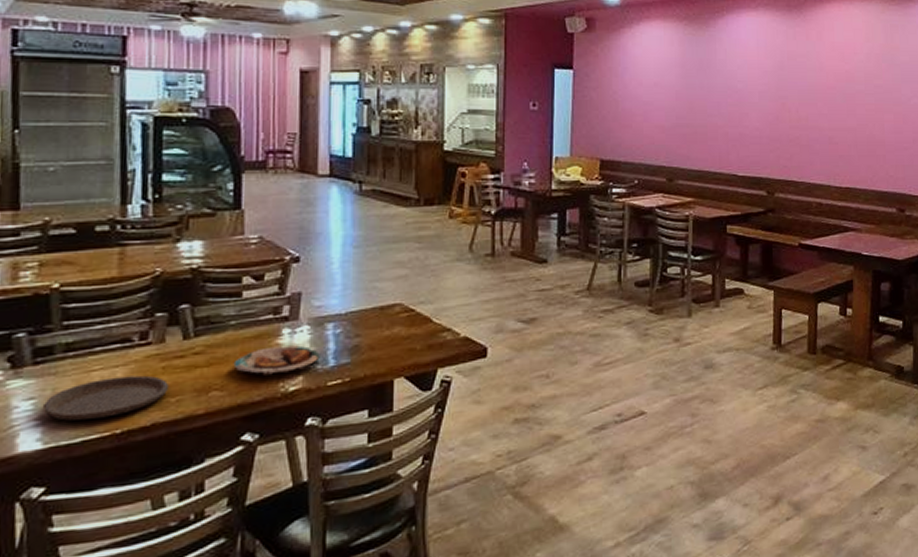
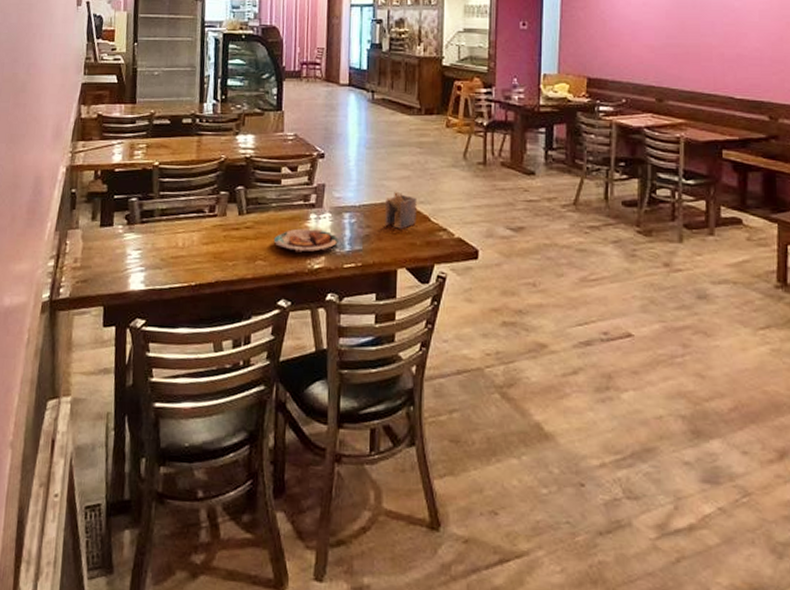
plate: present [43,375,170,421] -> none [146,240,228,271]
napkin holder: none [378,292,416,335] -> present [385,191,417,229]

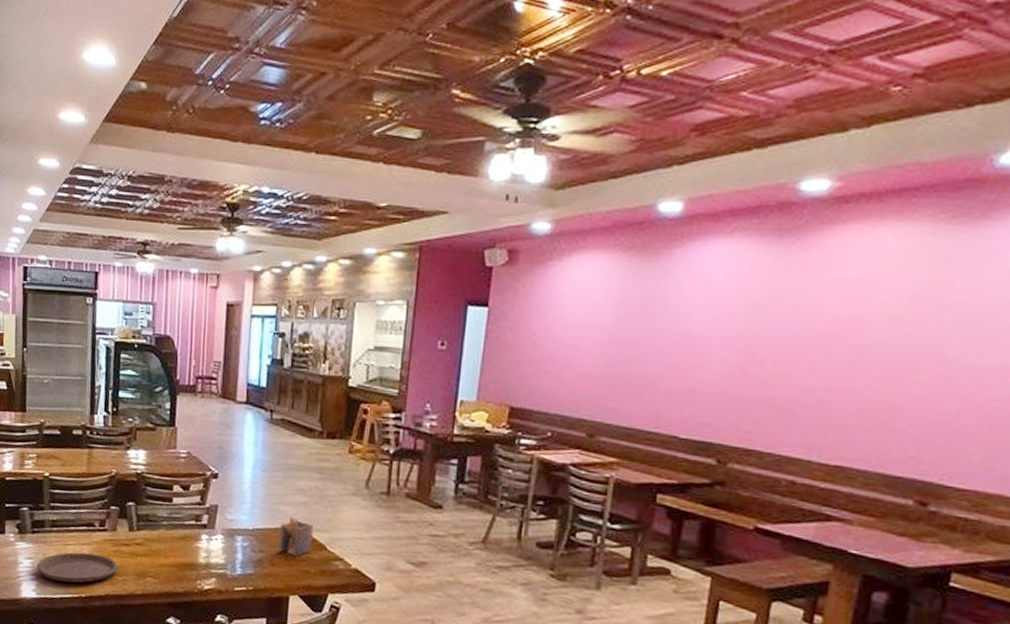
plate: none [146,240,228,271] -> present [37,552,118,583]
plate: present [273,228,338,252] -> none [164,548,230,573]

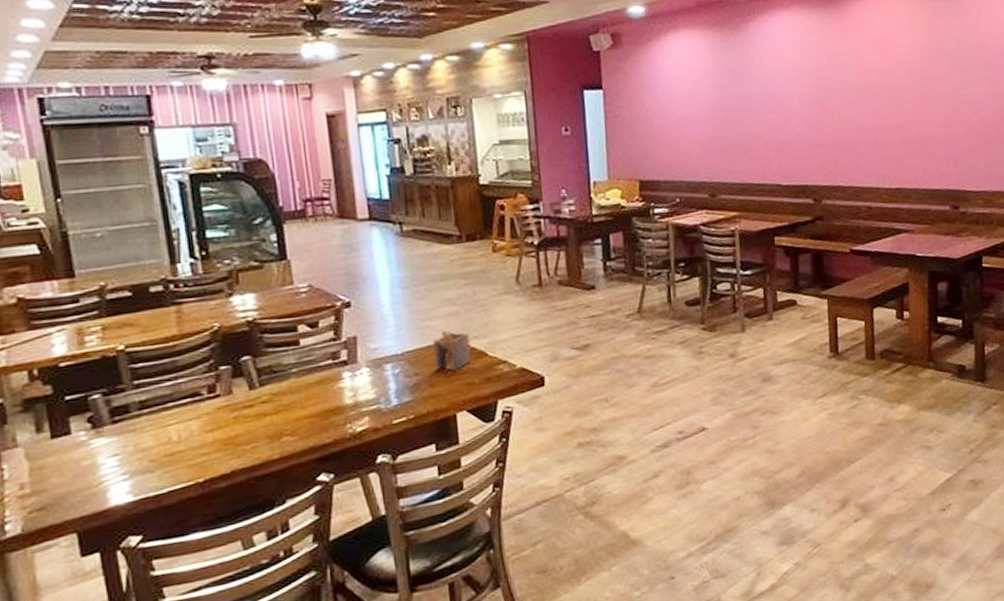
plate: present [37,552,118,583] -> none [128,426,243,474]

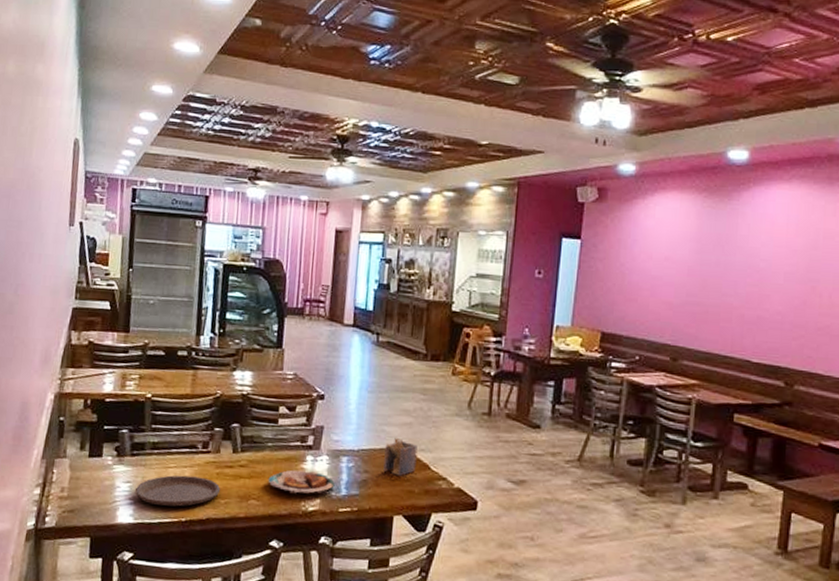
plate: none [128,426,243,474] -> present [135,475,221,507]
plate: none [300,387,383,418] -> present [268,469,335,494]

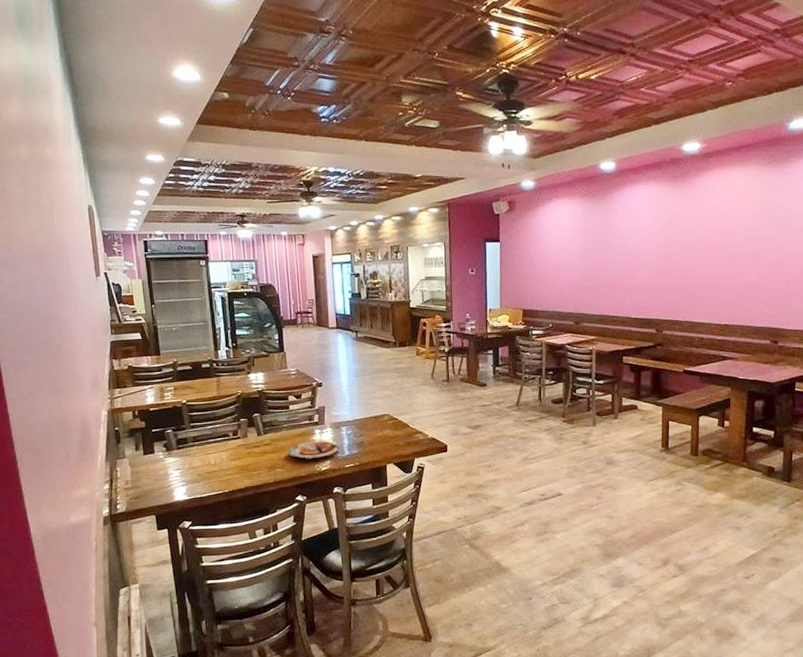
plate: present [135,475,221,507] -> none [185,457,253,483]
napkin holder: present [383,437,418,476] -> none [373,407,399,435]

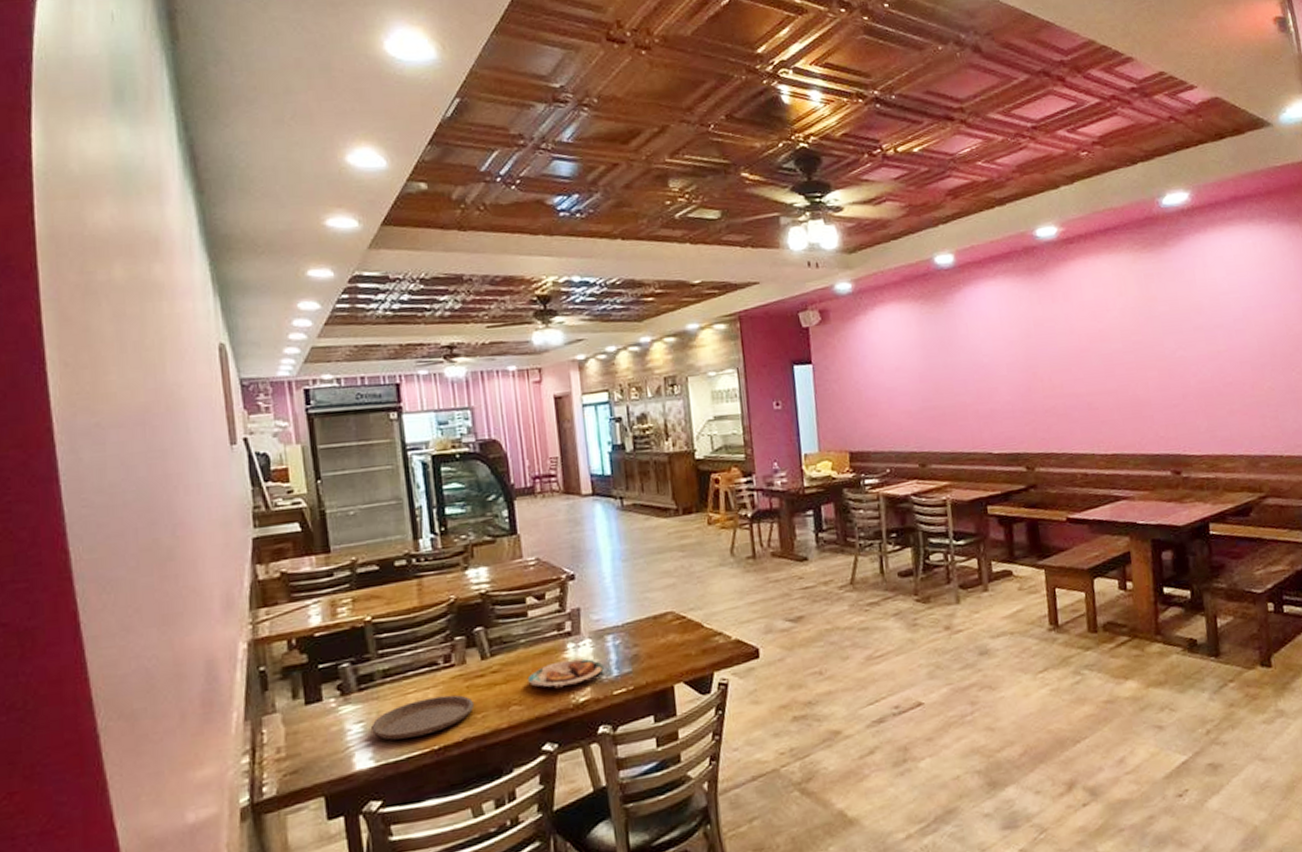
plate: none [185,457,253,483] -> present [371,695,475,740]

